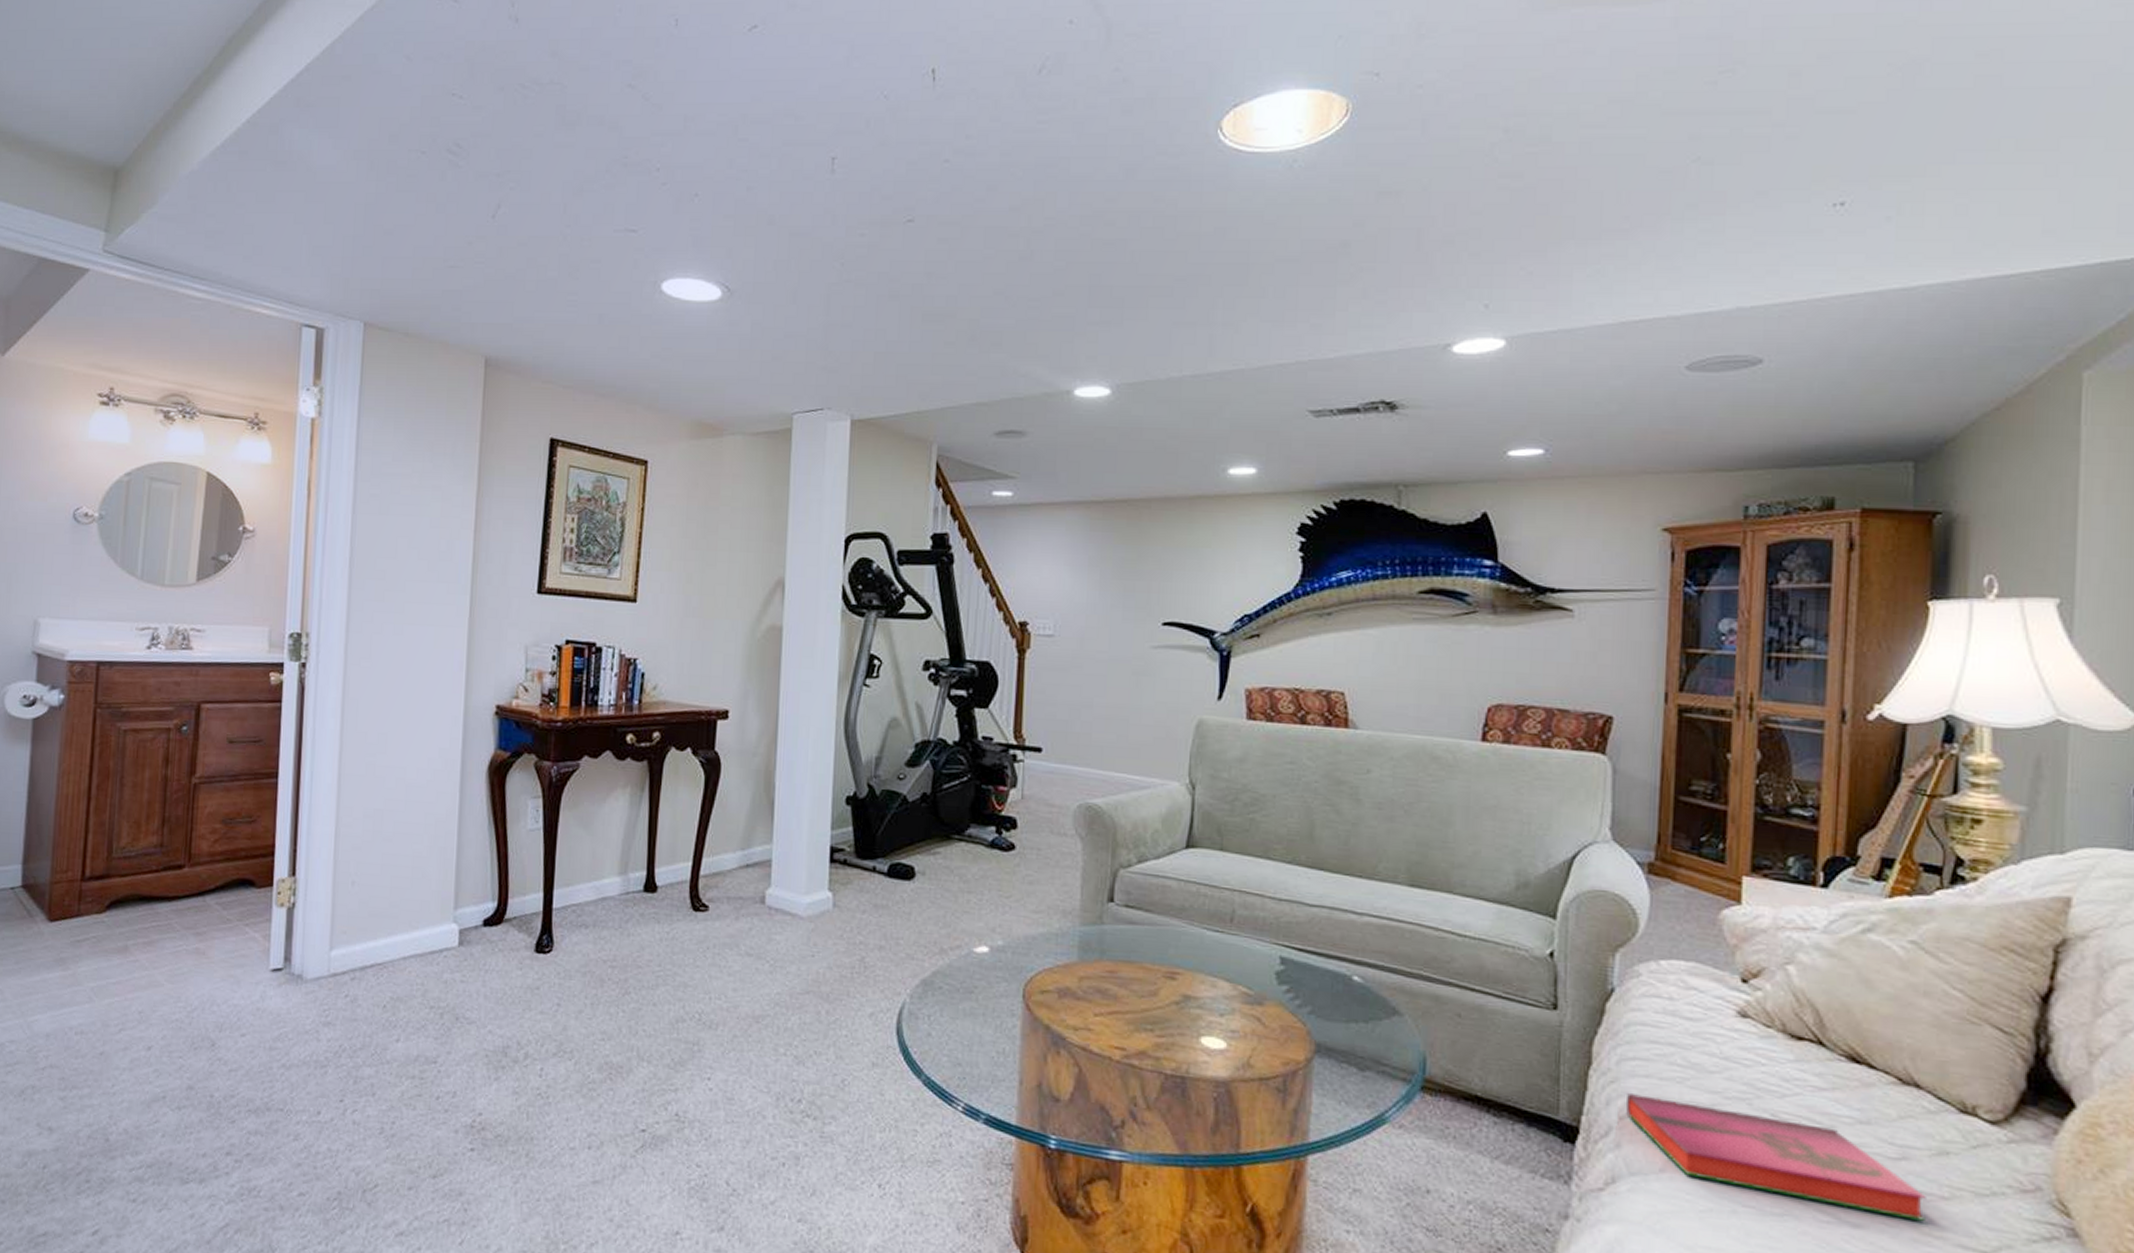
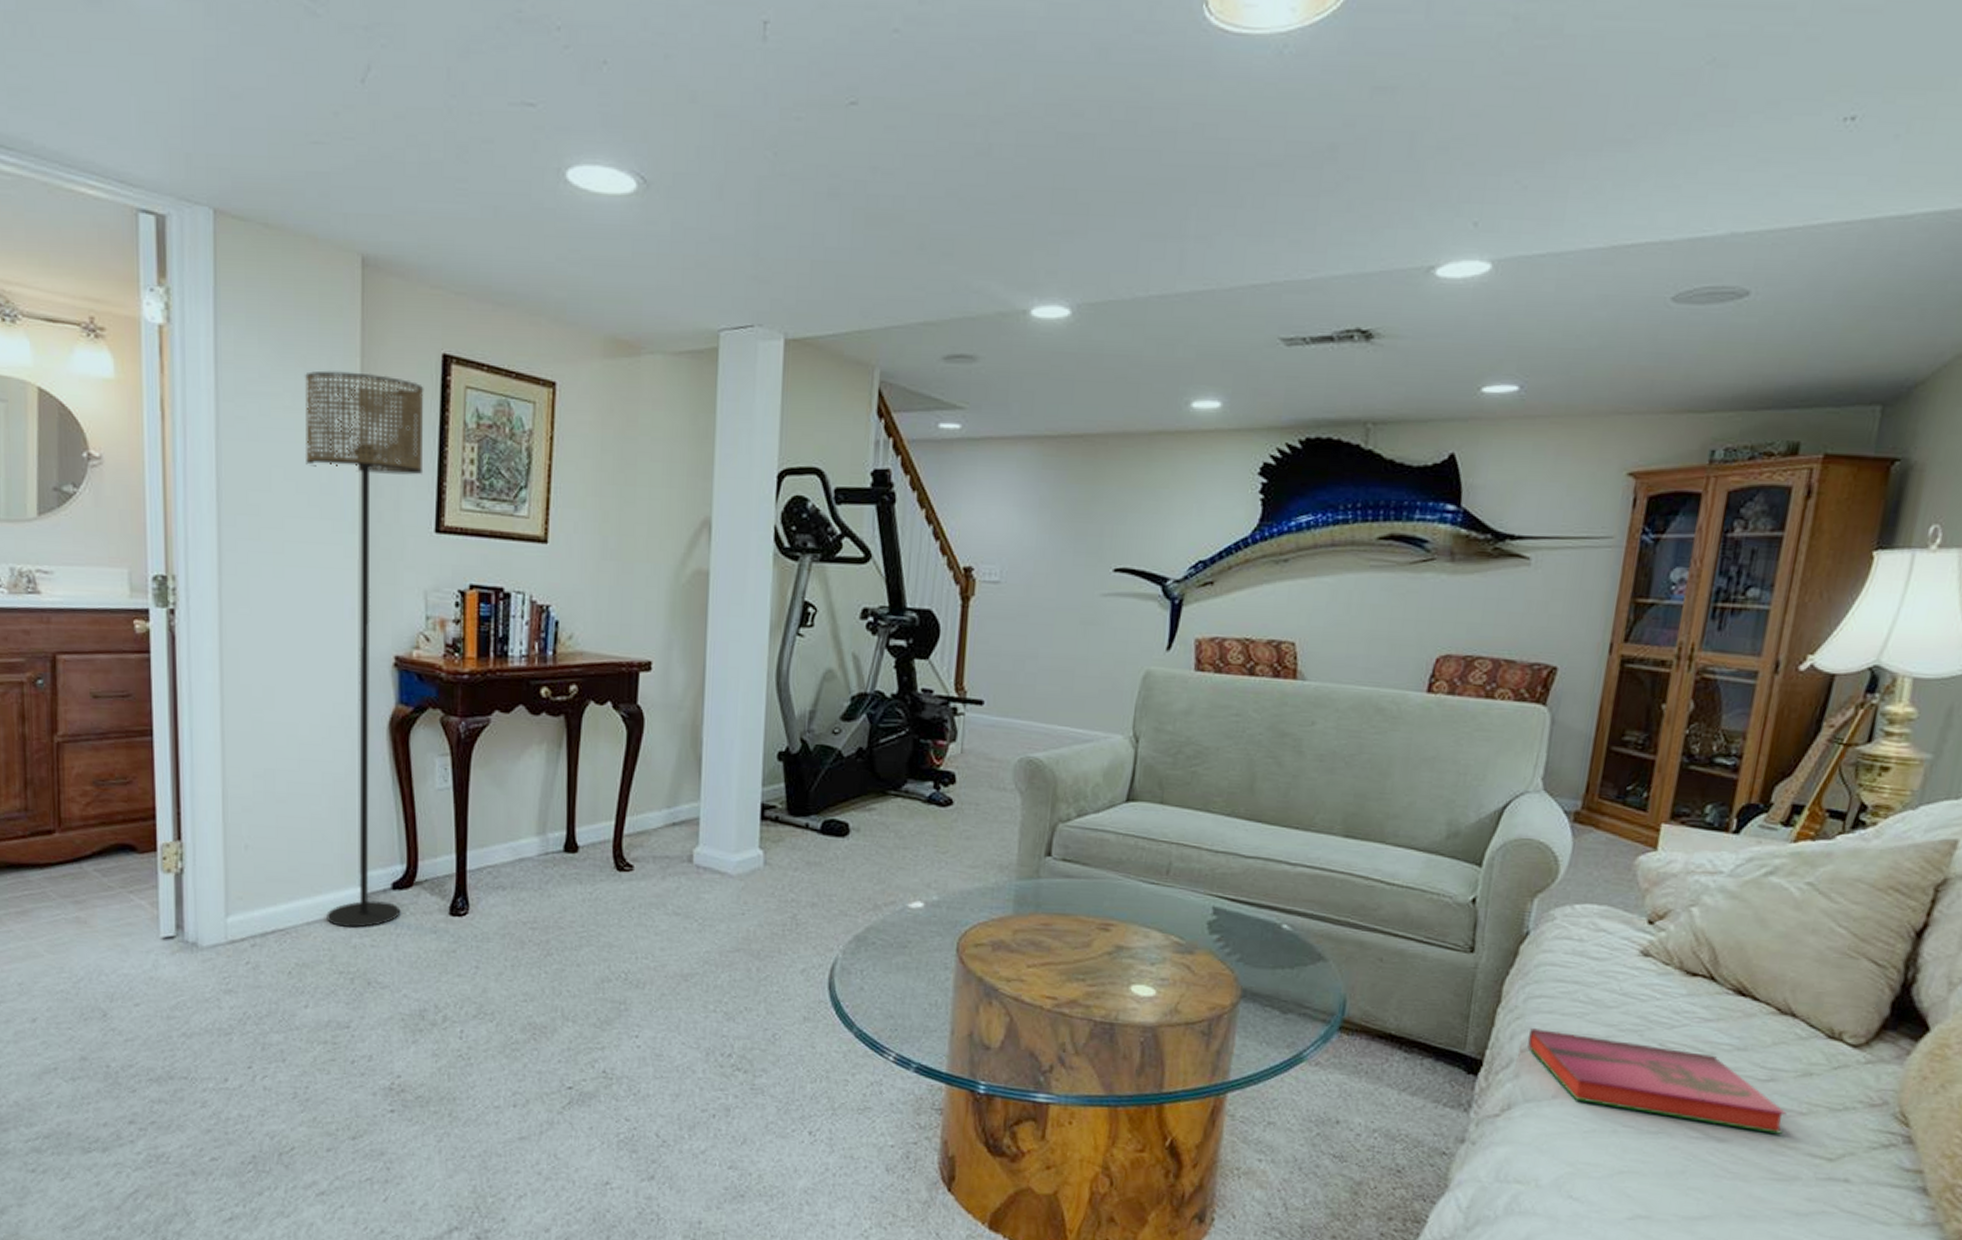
floor lamp: none [421,454,533,964] -> present [305,370,424,929]

